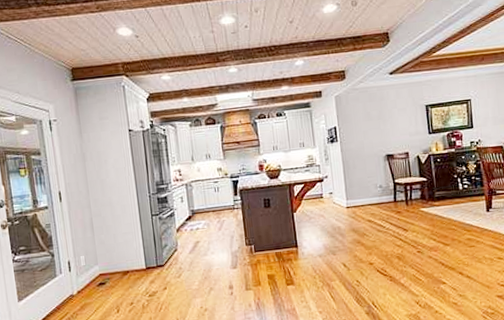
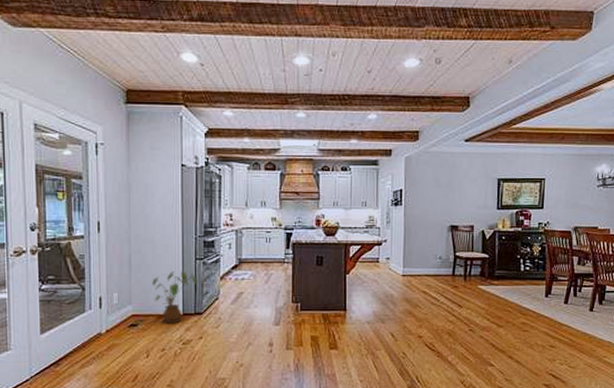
house plant: none [114,228,156,279] -> present [152,271,197,324]

